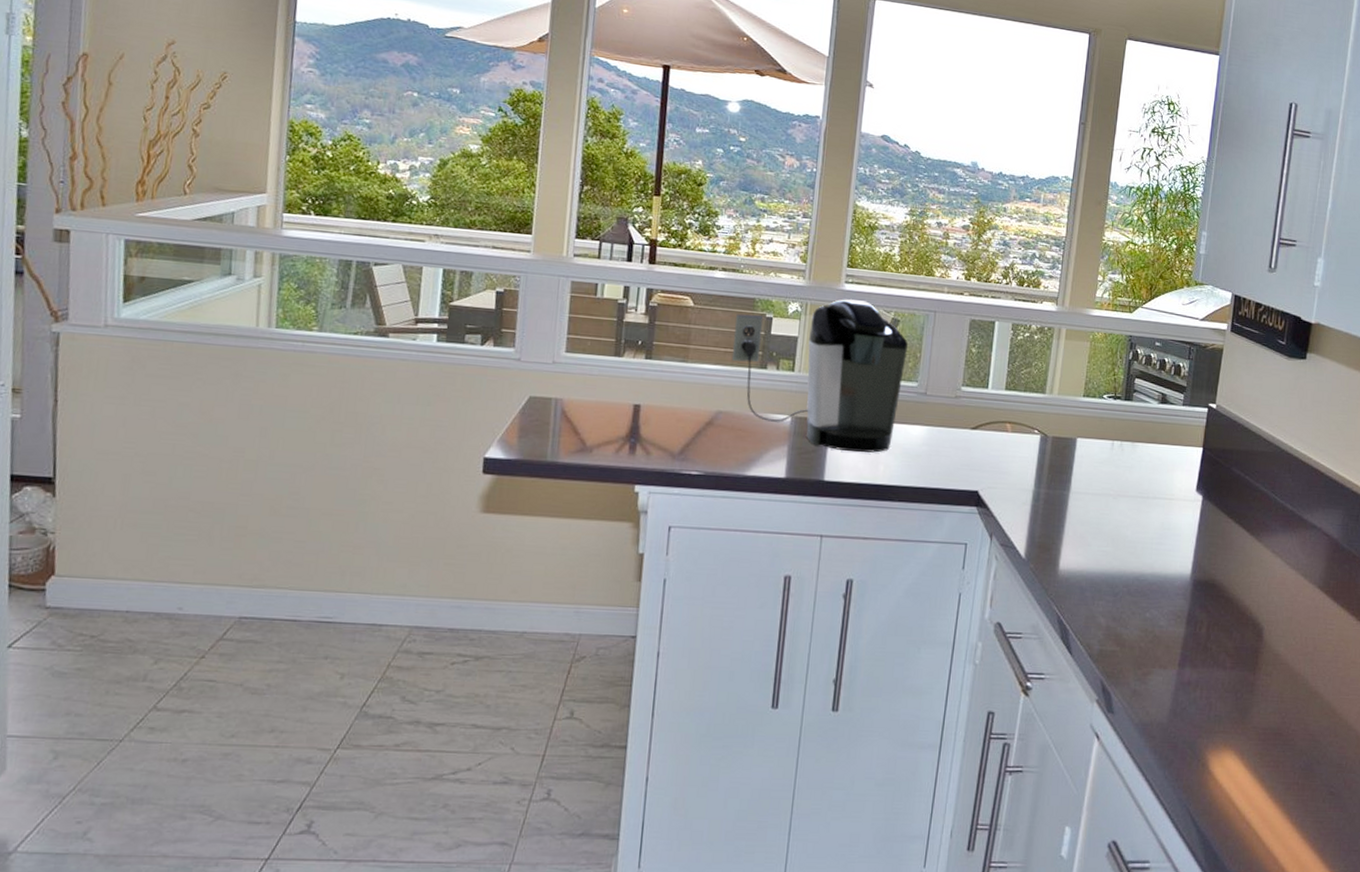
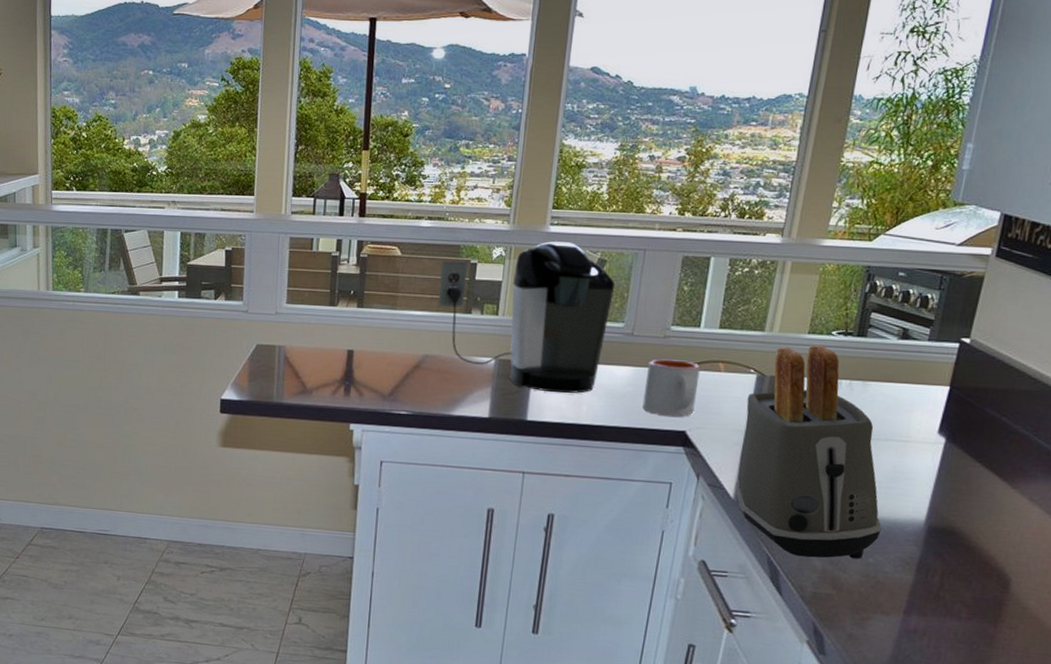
mug: none [937,418,990,476] -> present [642,359,701,417]
toaster: none [1025,407,1155,615] -> present [735,344,882,559]

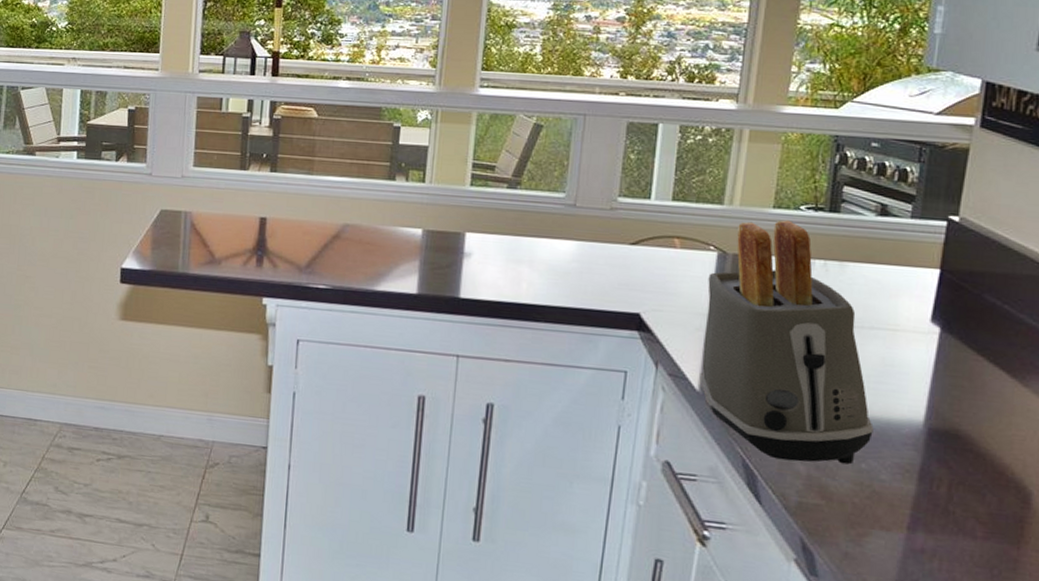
coffee maker: present [437,241,615,394] -> none [357,104,553,269]
mug: present [642,359,701,417] -> none [589,233,653,297]

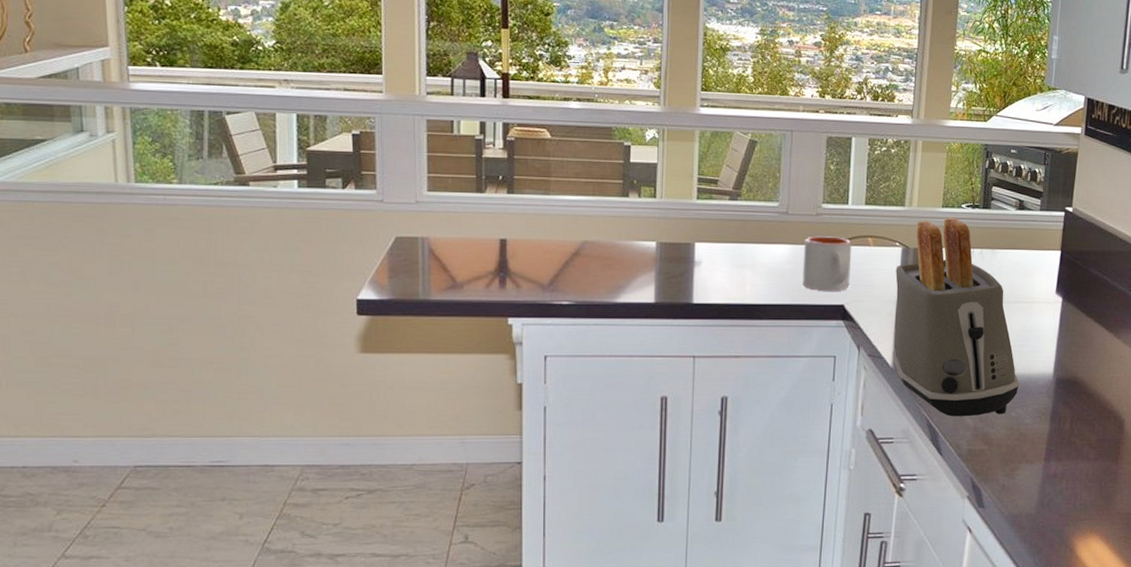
mug: none [589,233,653,297] -> present [802,236,852,291]

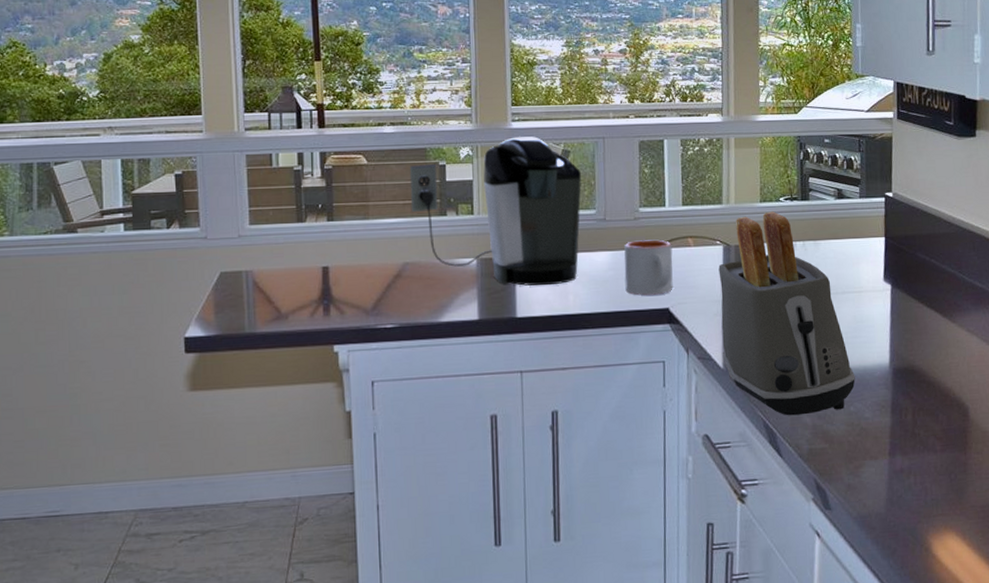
coffee maker: none [593,123,766,274] -> present [409,136,581,286]

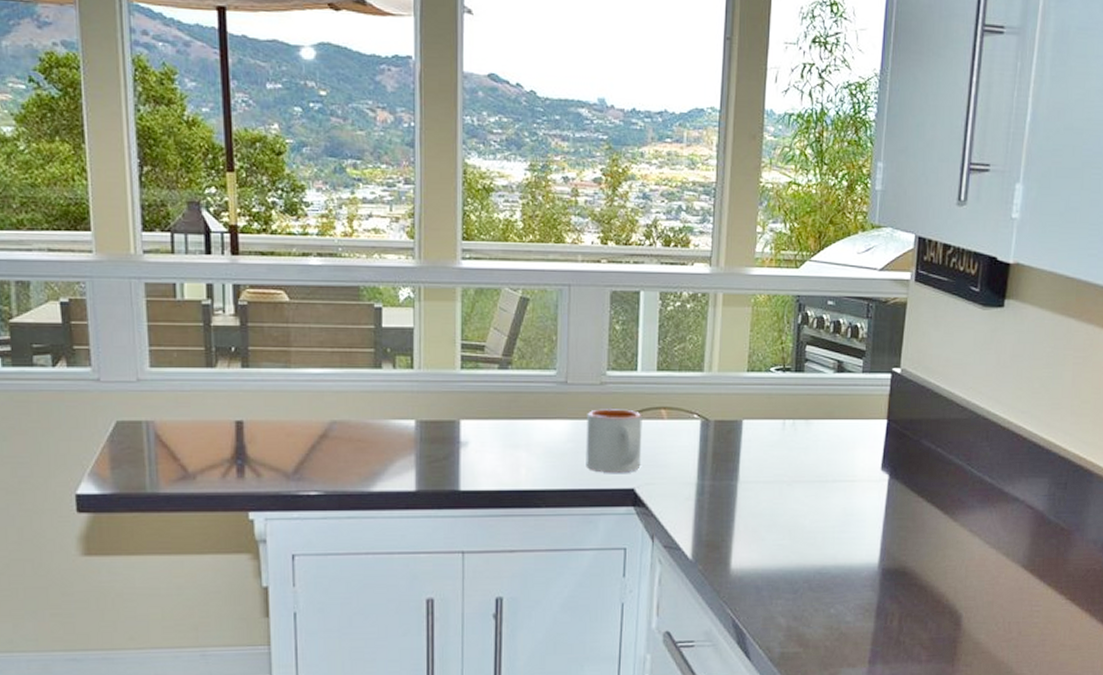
coffee maker: present [409,136,581,286] -> none [339,278,541,456]
toaster: present [718,211,855,416] -> none [691,383,839,616]

